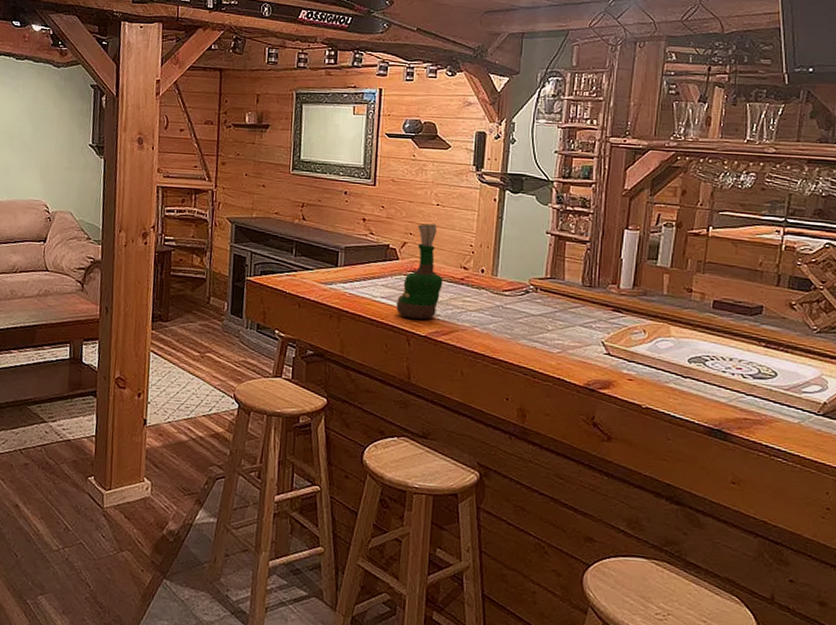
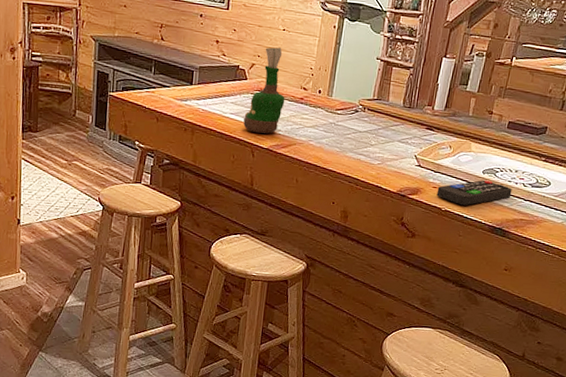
remote control: none [633,370,728,402] -> present [436,180,512,206]

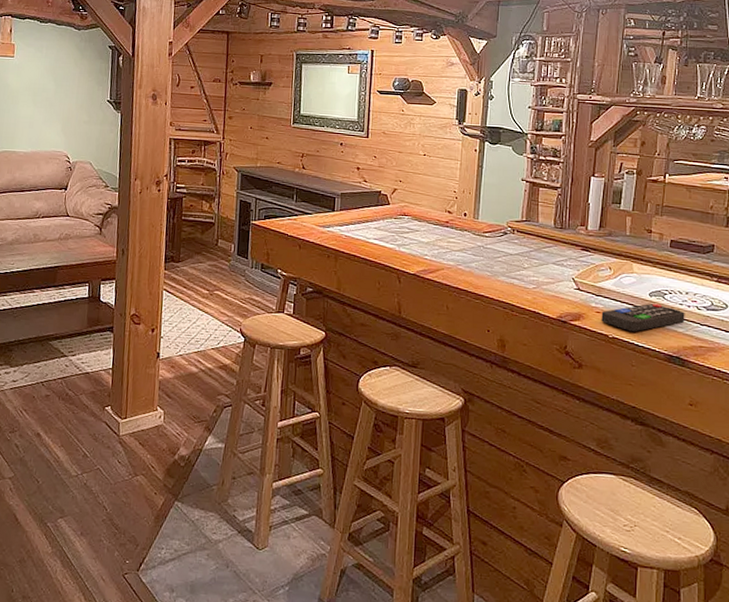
grog bottle: present [243,47,285,134] -> none [388,172,430,259]

